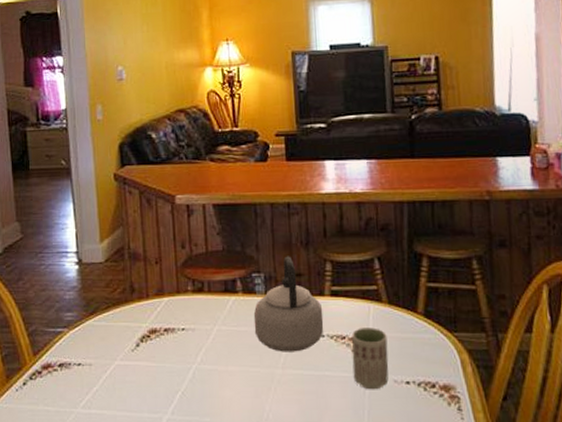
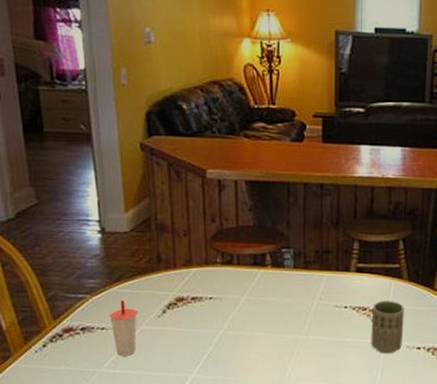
cup: none [85,334,112,394] -> present [109,300,138,356]
teapot: present [253,256,324,352] -> none [281,234,348,321]

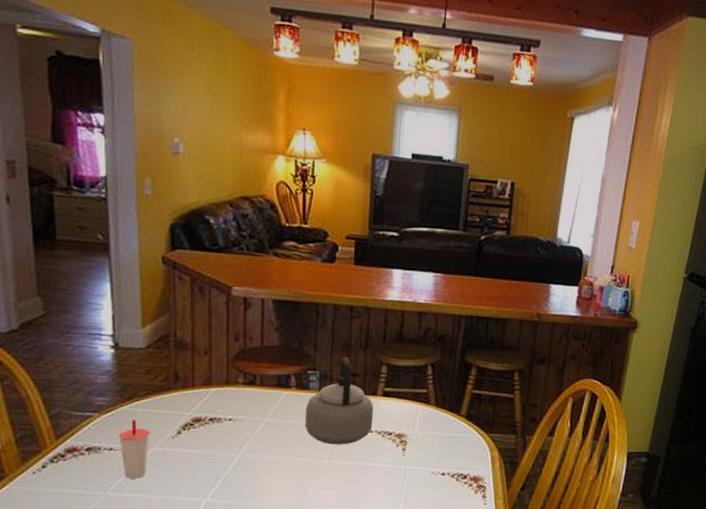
teapot: none [281,234,348,321] -> present [304,356,374,445]
cup: present [371,301,404,354] -> none [395,426,430,480]

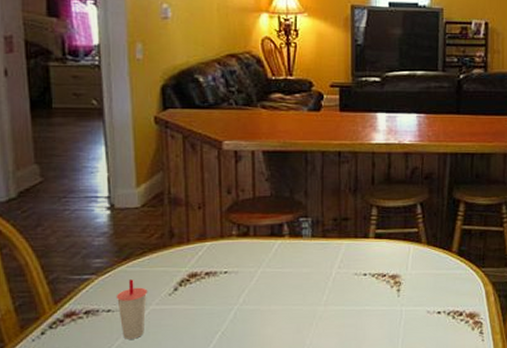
teapot: present [304,356,374,445] -> none [299,201,367,291]

